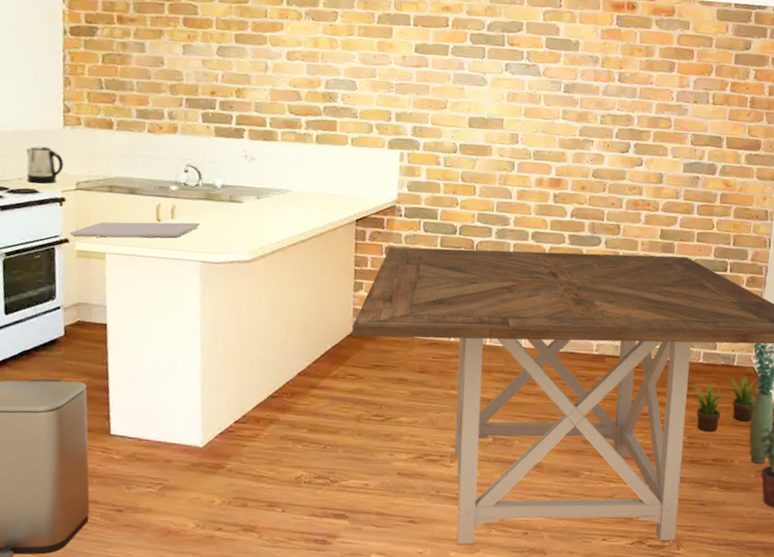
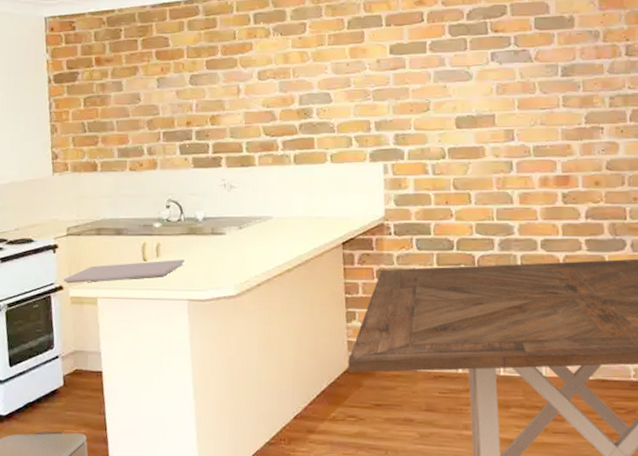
kettle: present [26,146,64,184] -> none [21,195,55,232]

